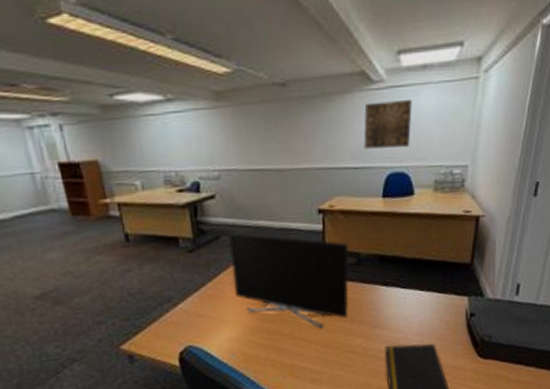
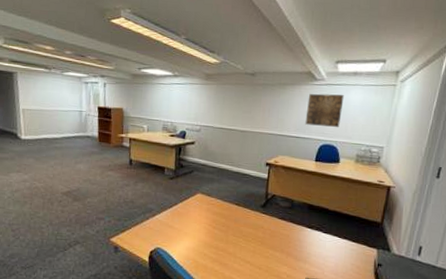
monitor: present [227,232,349,328] -> none [196,170,285,253]

